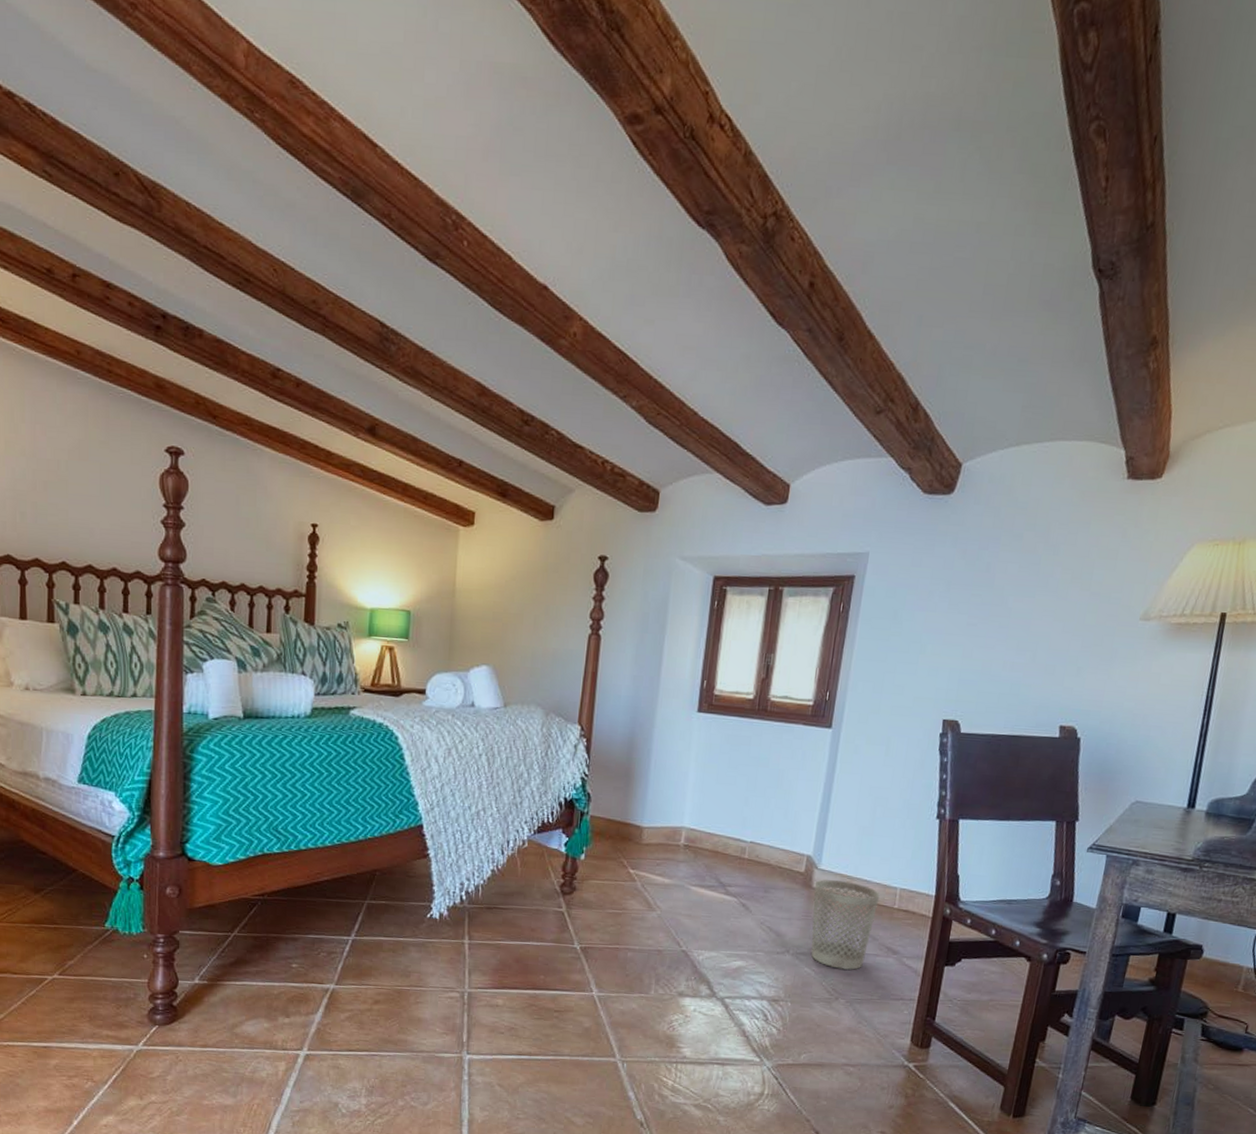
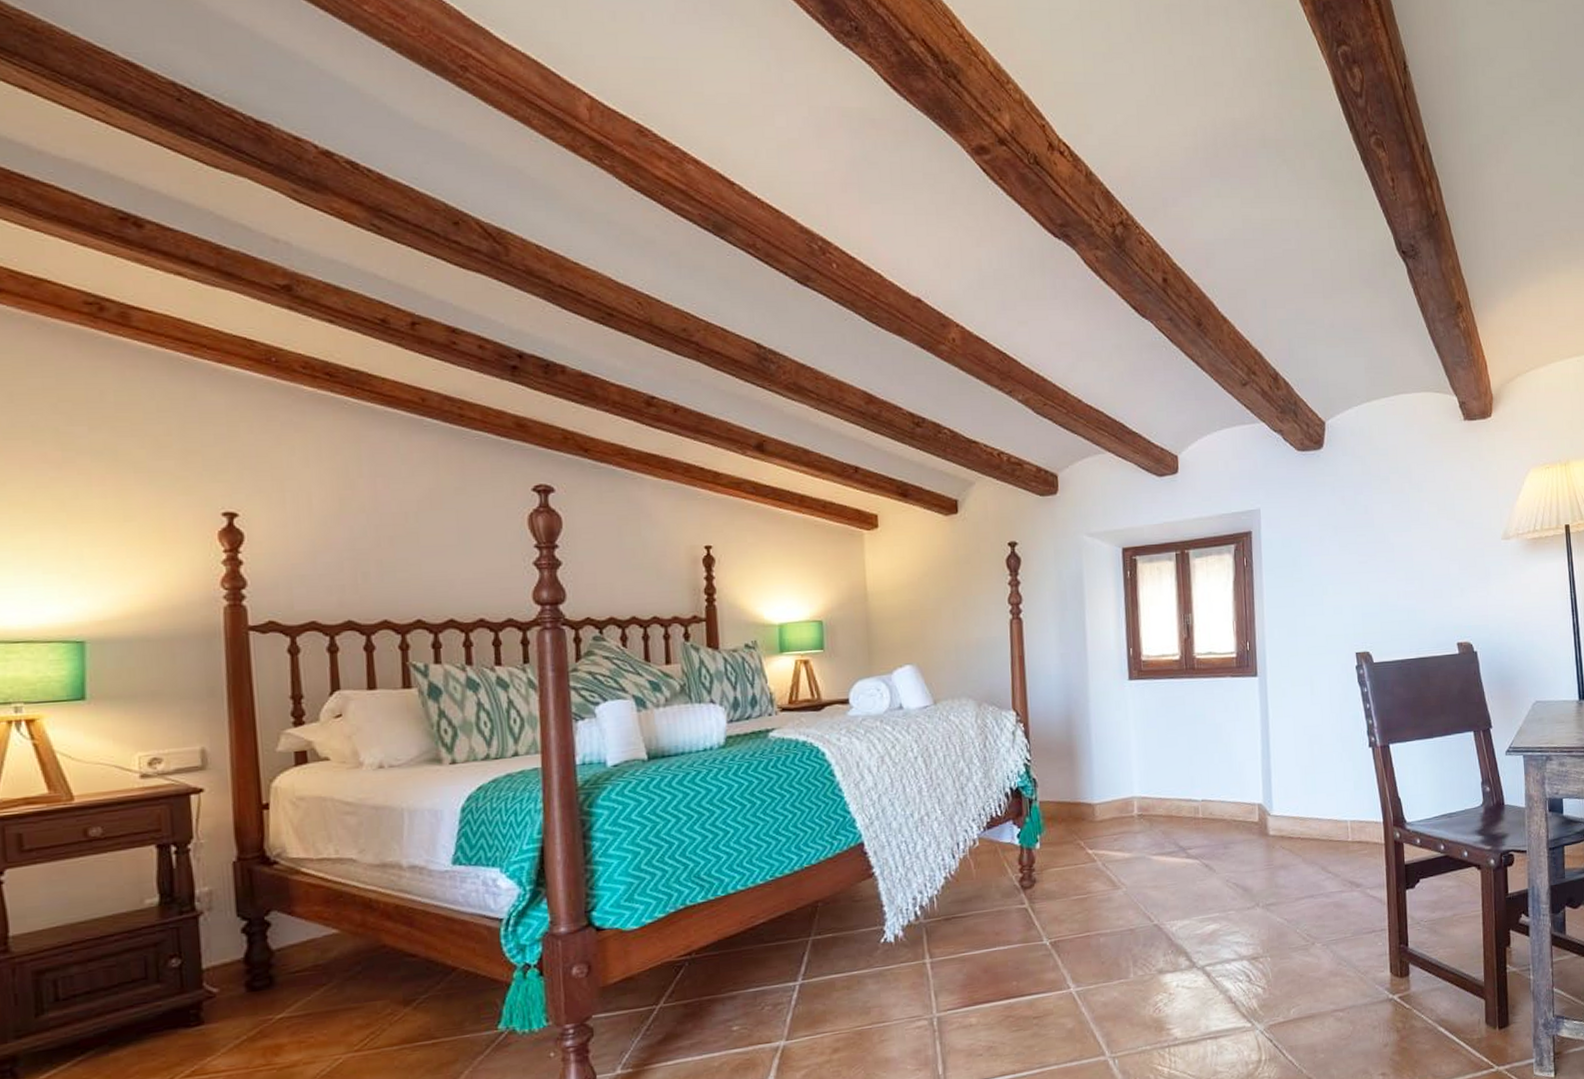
wastebasket: present [810,879,880,971] -> none [1270,823,1334,913]

